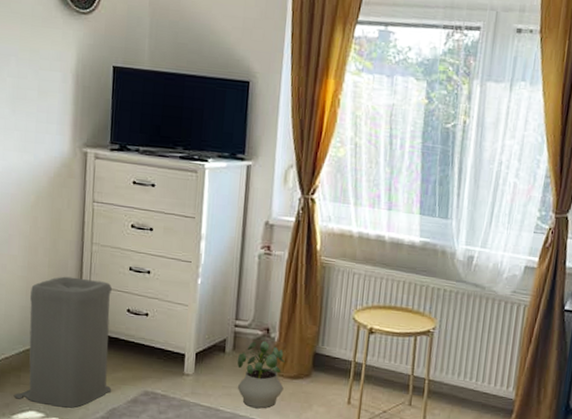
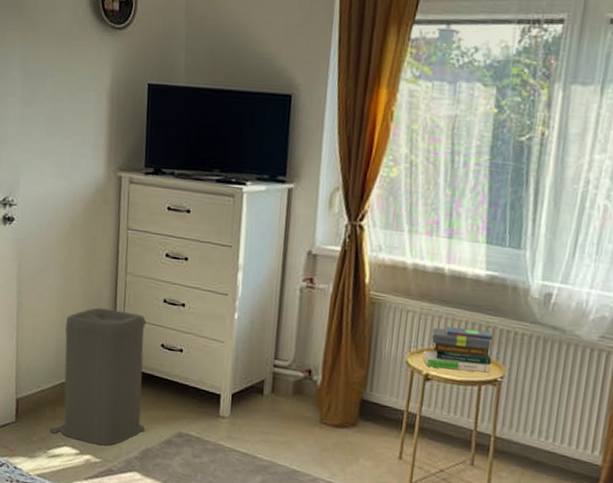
potted plant: present [237,341,286,409] -> none [275,384,330,459]
books: none [367,286,426,325] -> present [422,326,493,373]

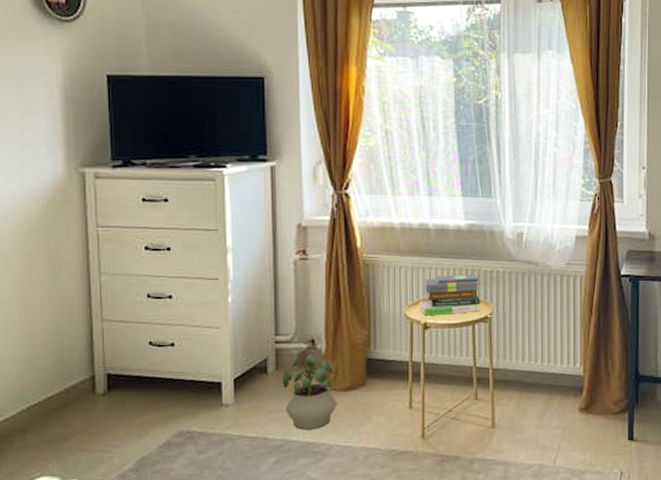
laundry basket: present [49,307,146,446] -> none [19,314,138,467]
potted plant: none [275,384,330,459] -> present [282,355,337,430]

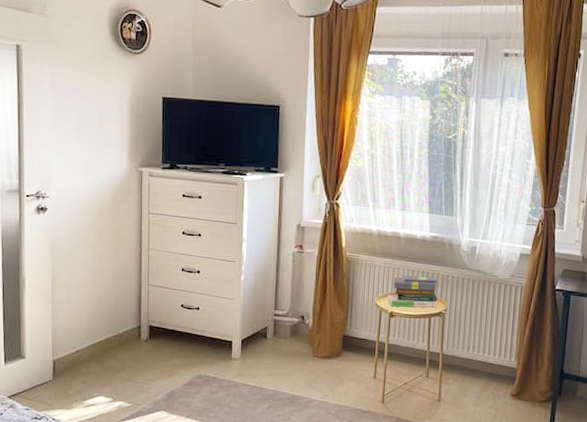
potted plant: present [282,355,337,430] -> none [277,327,320,386]

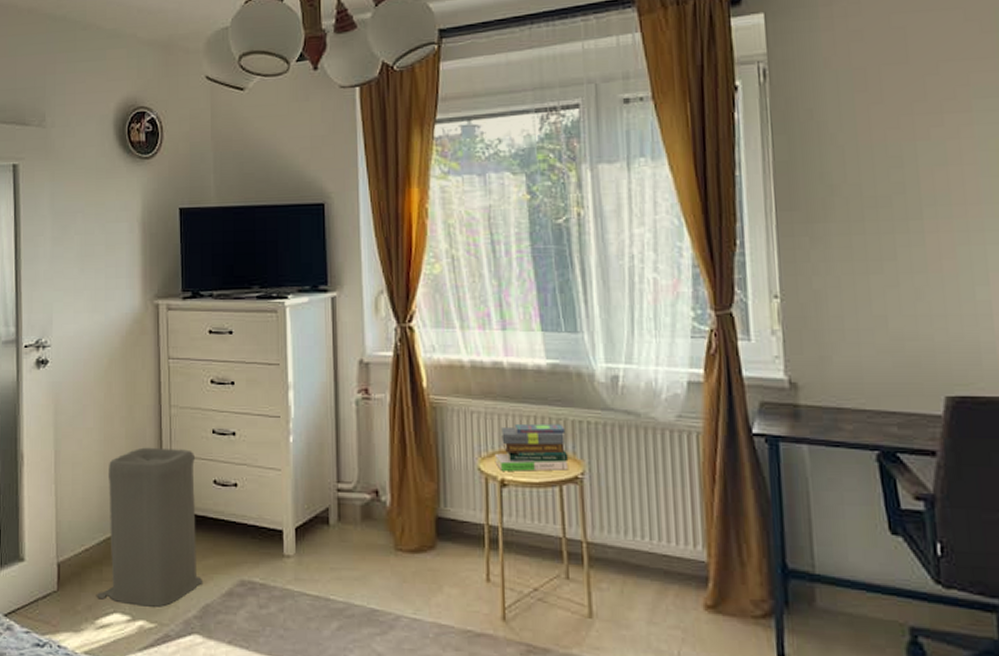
laundry basket: none [84,278,169,392] -> present [96,447,202,607]

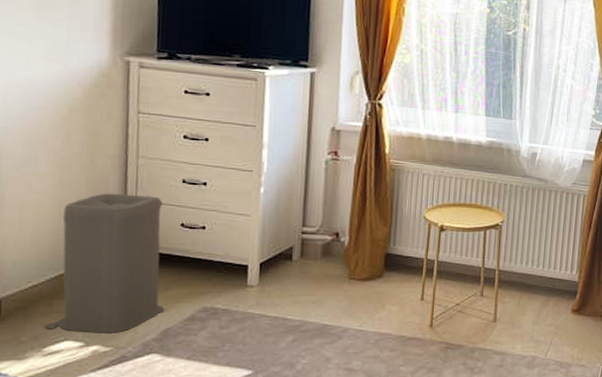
books: present [494,423,569,471] -> none [437,184,494,220]

